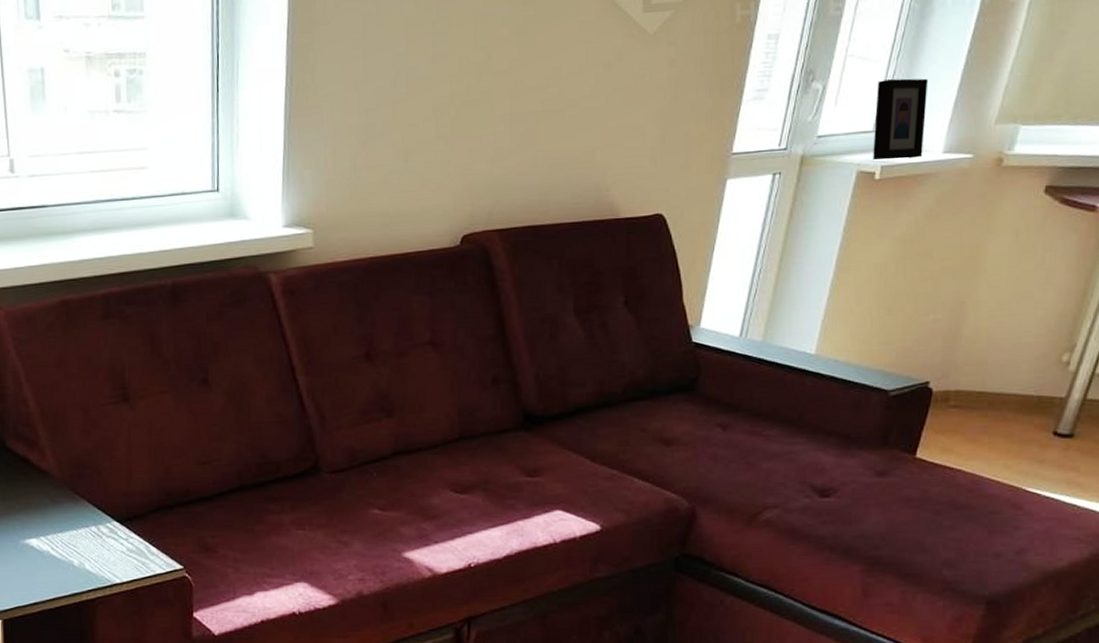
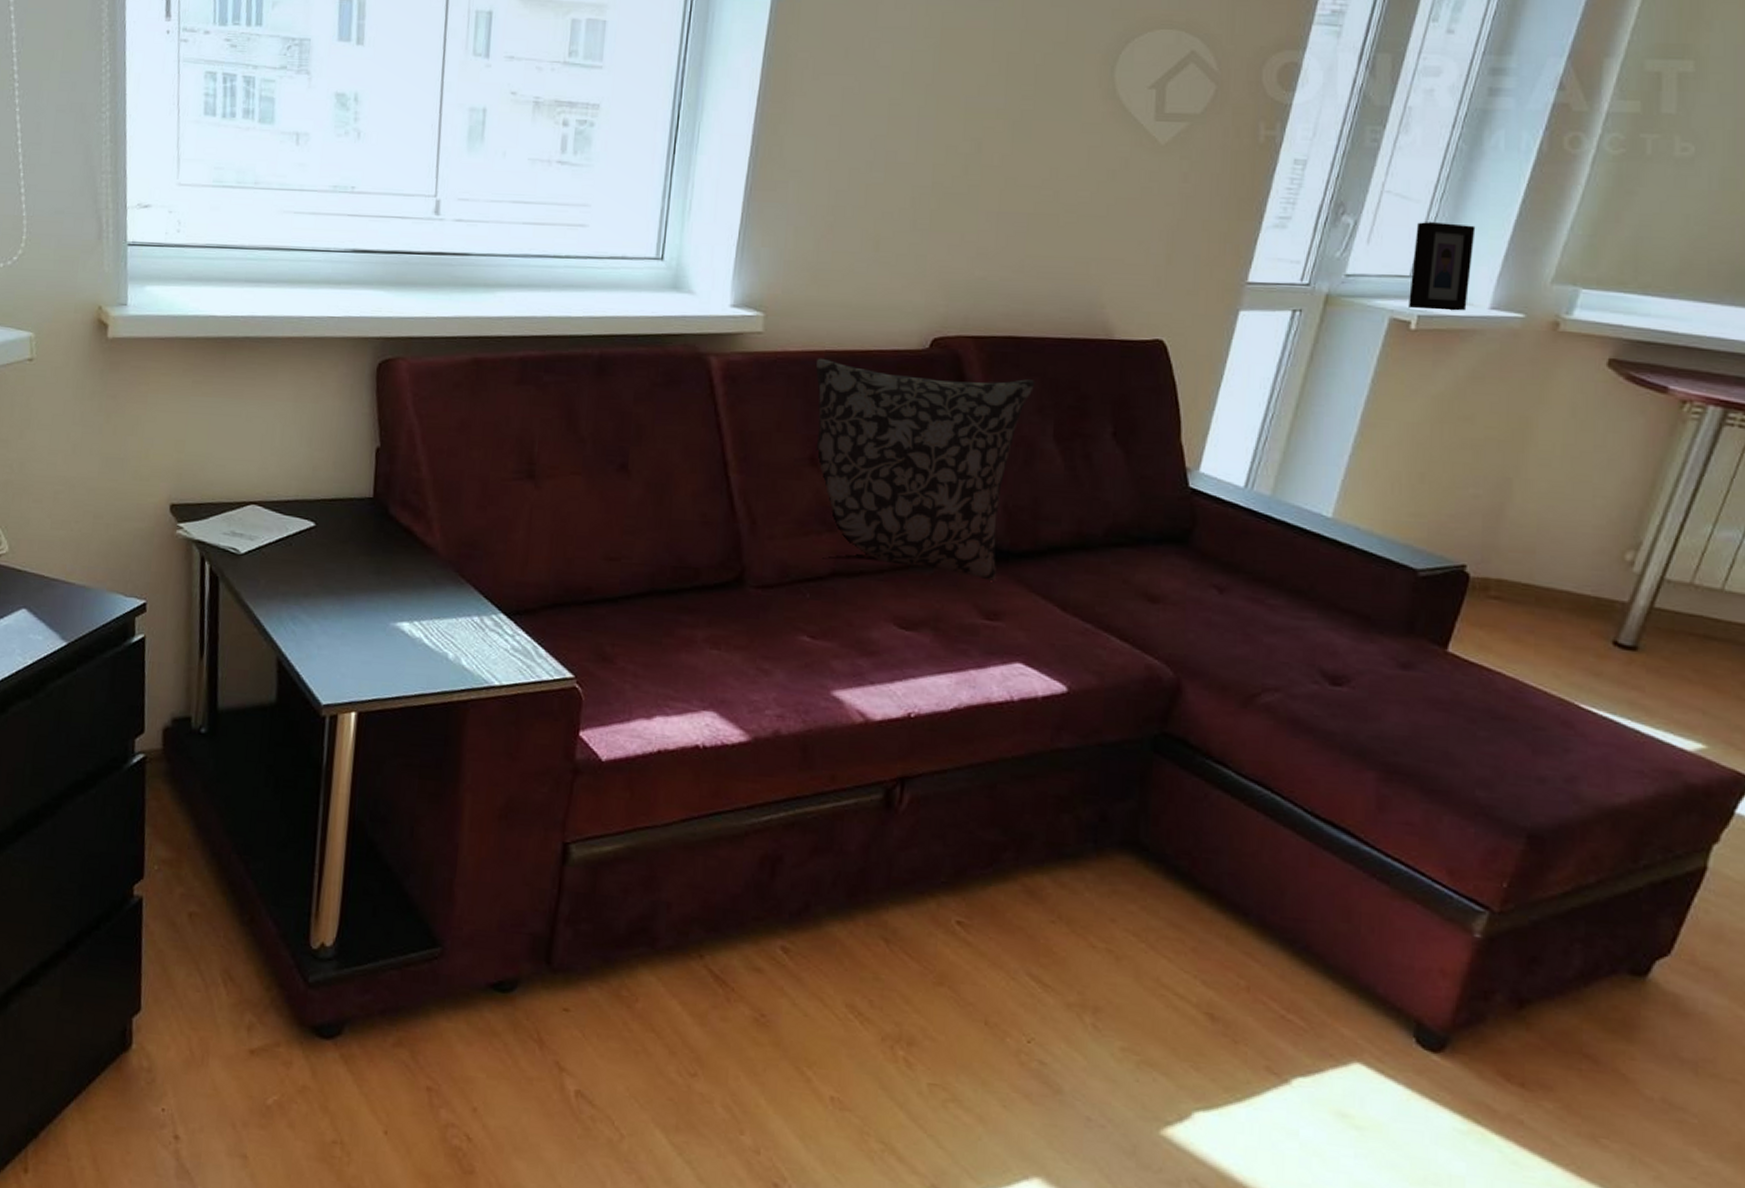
pillow: none [362,262,555,443] -> present [815,358,1036,581]

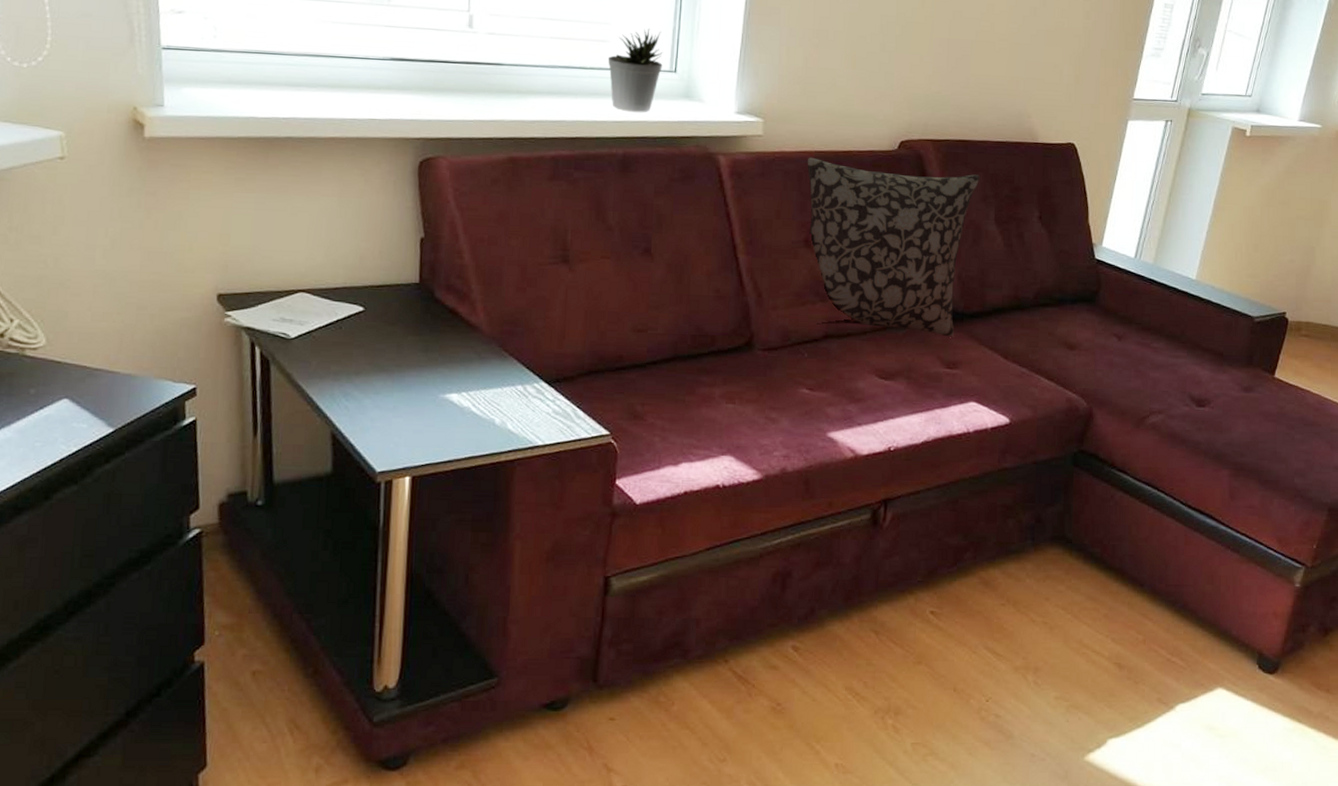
potted plant: none [585,210,649,308] -> present [607,28,663,113]
picture frame: present [1409,222,1476,311] -> none [1245,54,1288,123]

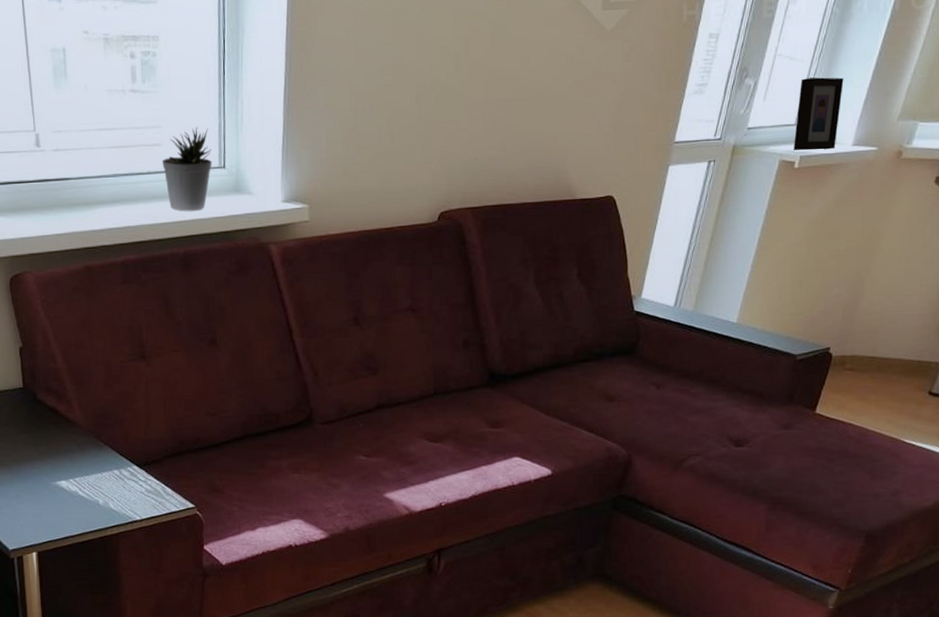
pillow: present [807,157,980,337] -> none [352,237,519,398]
picture frame: none [1245,54,1288,123] -> present [793,77,844,151]

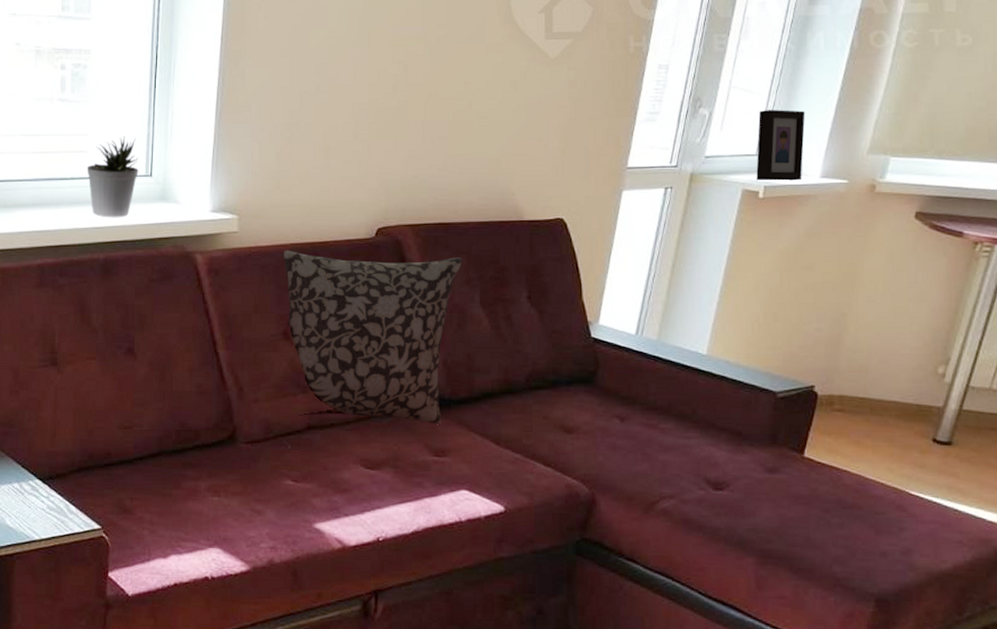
pillow: none [352,237,519,398] -> present [283,250,463,424]

